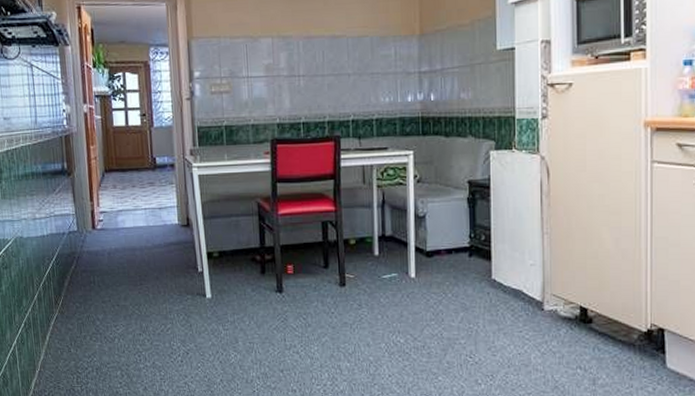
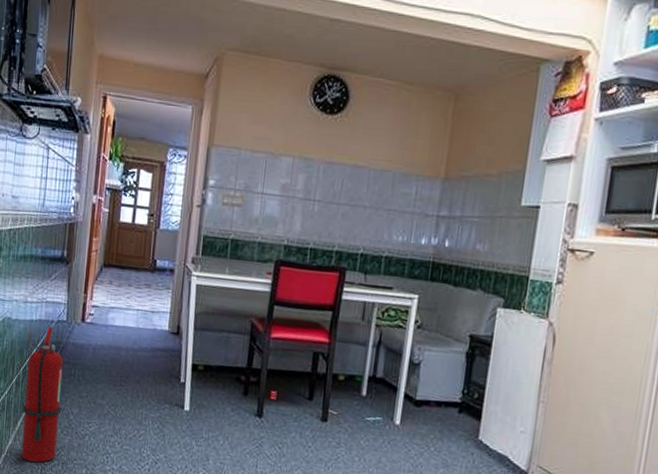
fire extinguisher: none [42,238,89,373] -> present [21,326,63,463]

